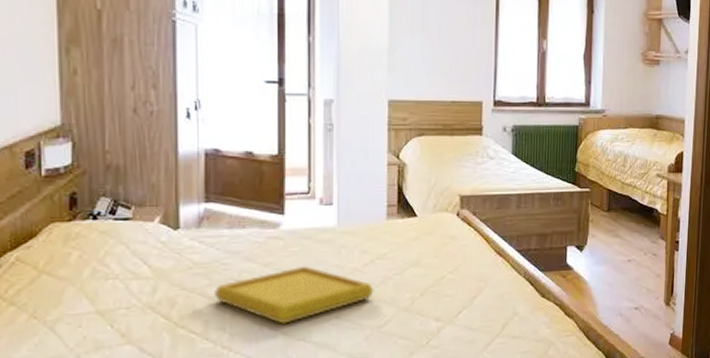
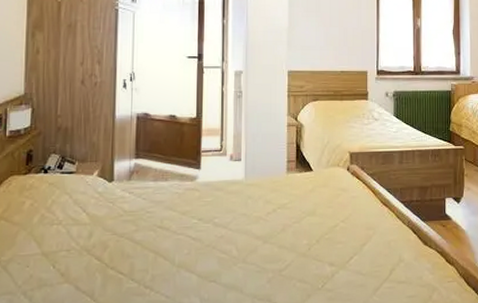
serving tray: present [213,265,374,324] -> none [139,214,276,267]

